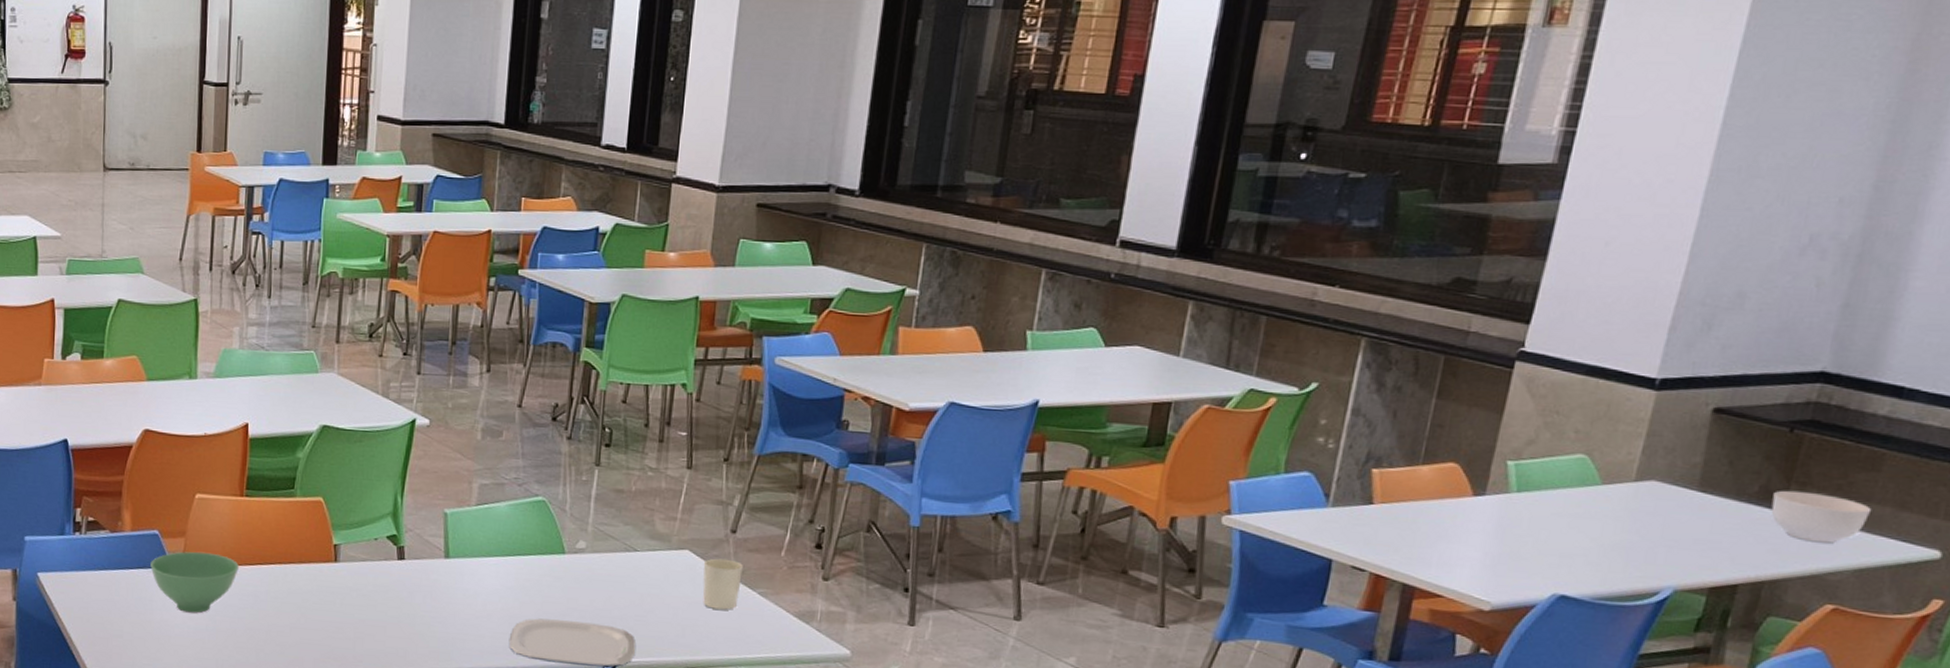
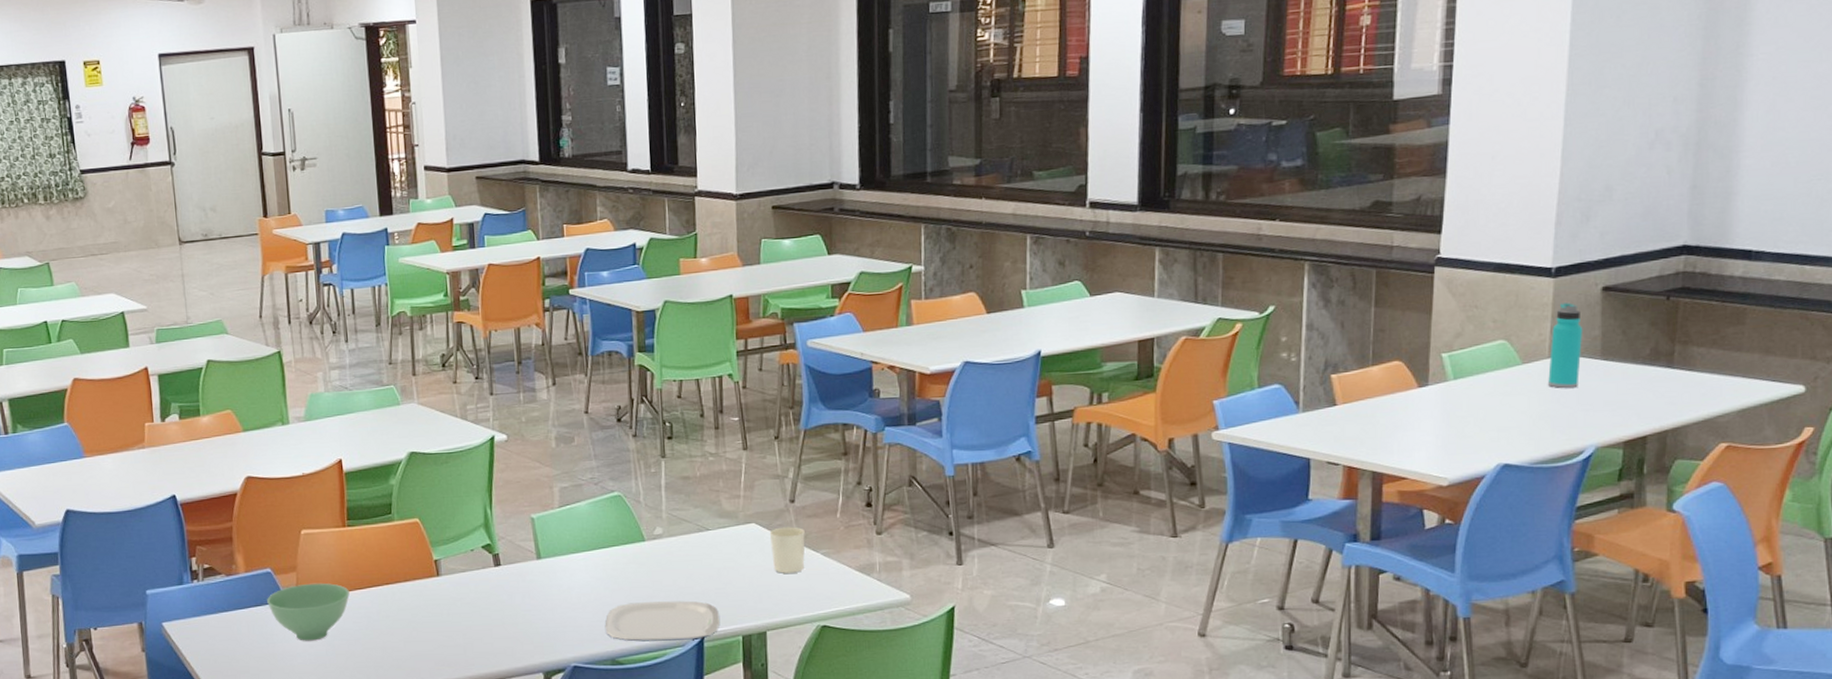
water bottle: none [1629,420,1683,520] -> present [1548,302,1583,389]
bowl: present [1771,490,1872,544] -> none [1663,348,1744,392]

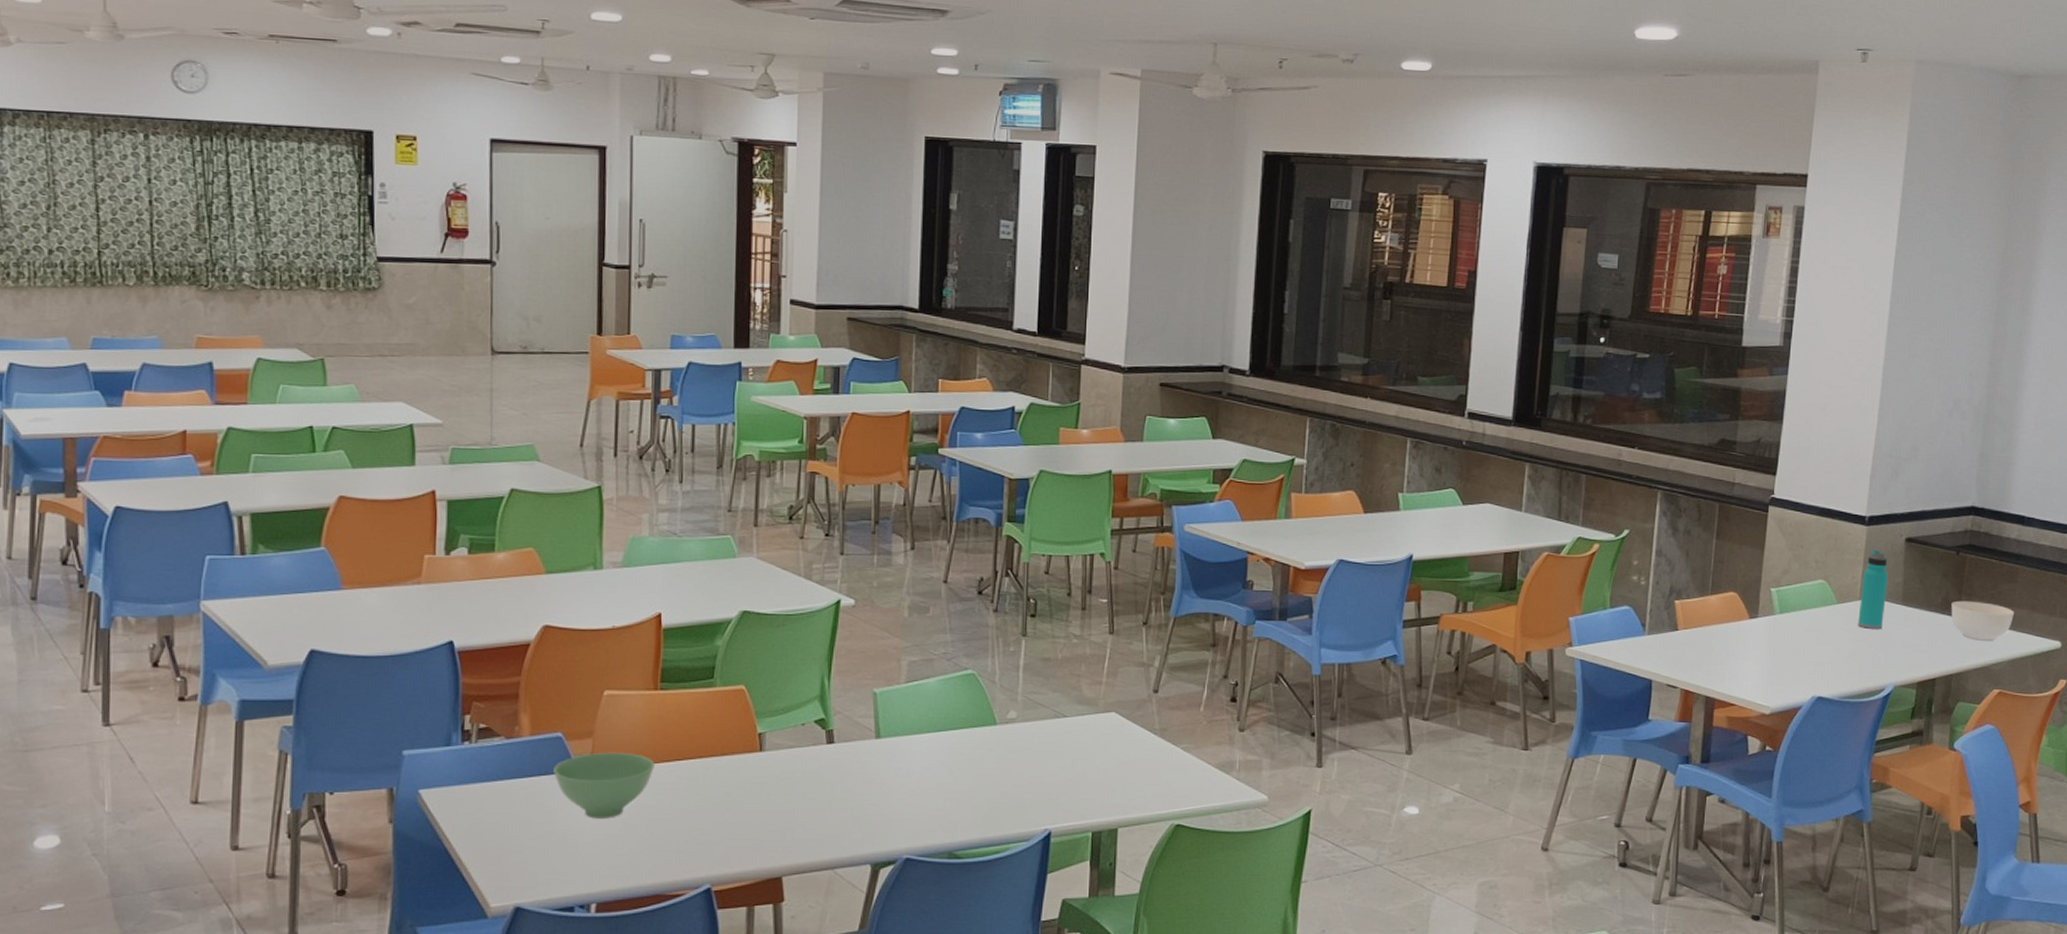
plate: present [605,600,719,642] -> none [944,791,1069,834]
cup: present [769,526,806,573] -> none [1129,718,1166,767]
bowl: none [1663,348,1744,392] -> present [1951,600,2015,641]

